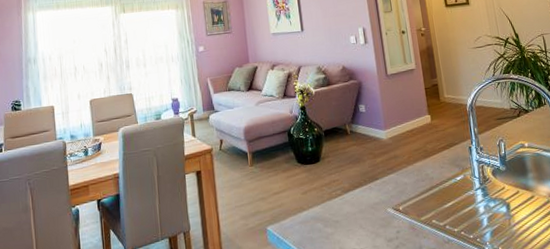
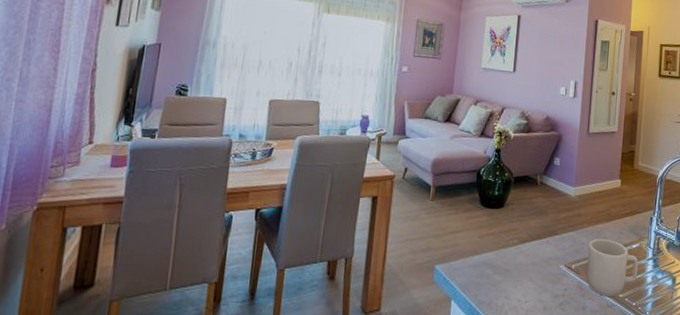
mug: none [411,175,469,233] -> present [586,238,639,297]

